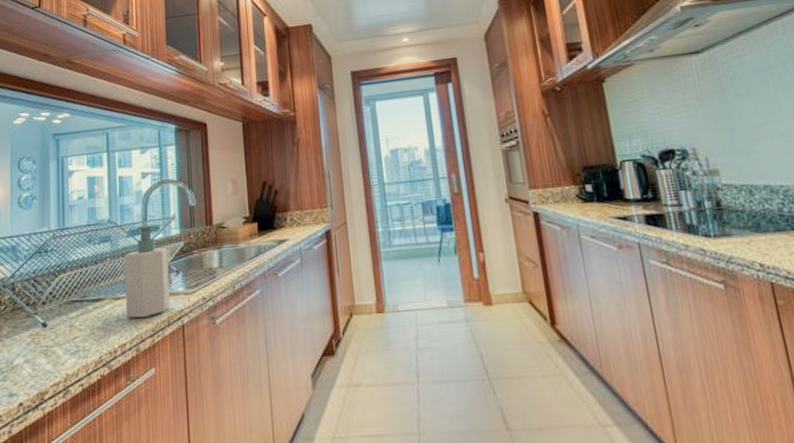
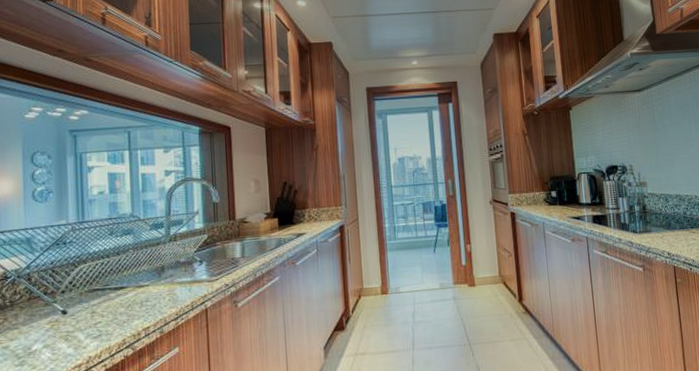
soap bottle: present [123,225,170,319] -> none [147,219,194,304]

